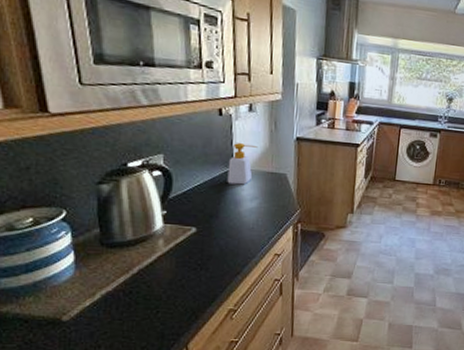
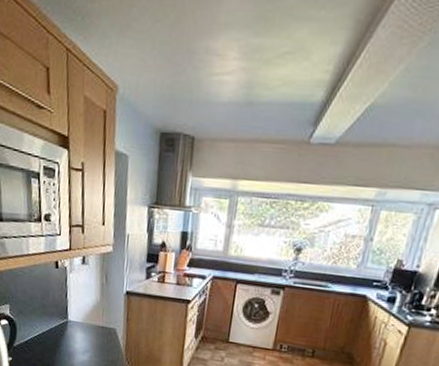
soap bottle: present [227,142,258,185] -> none [62,295,90,338]

